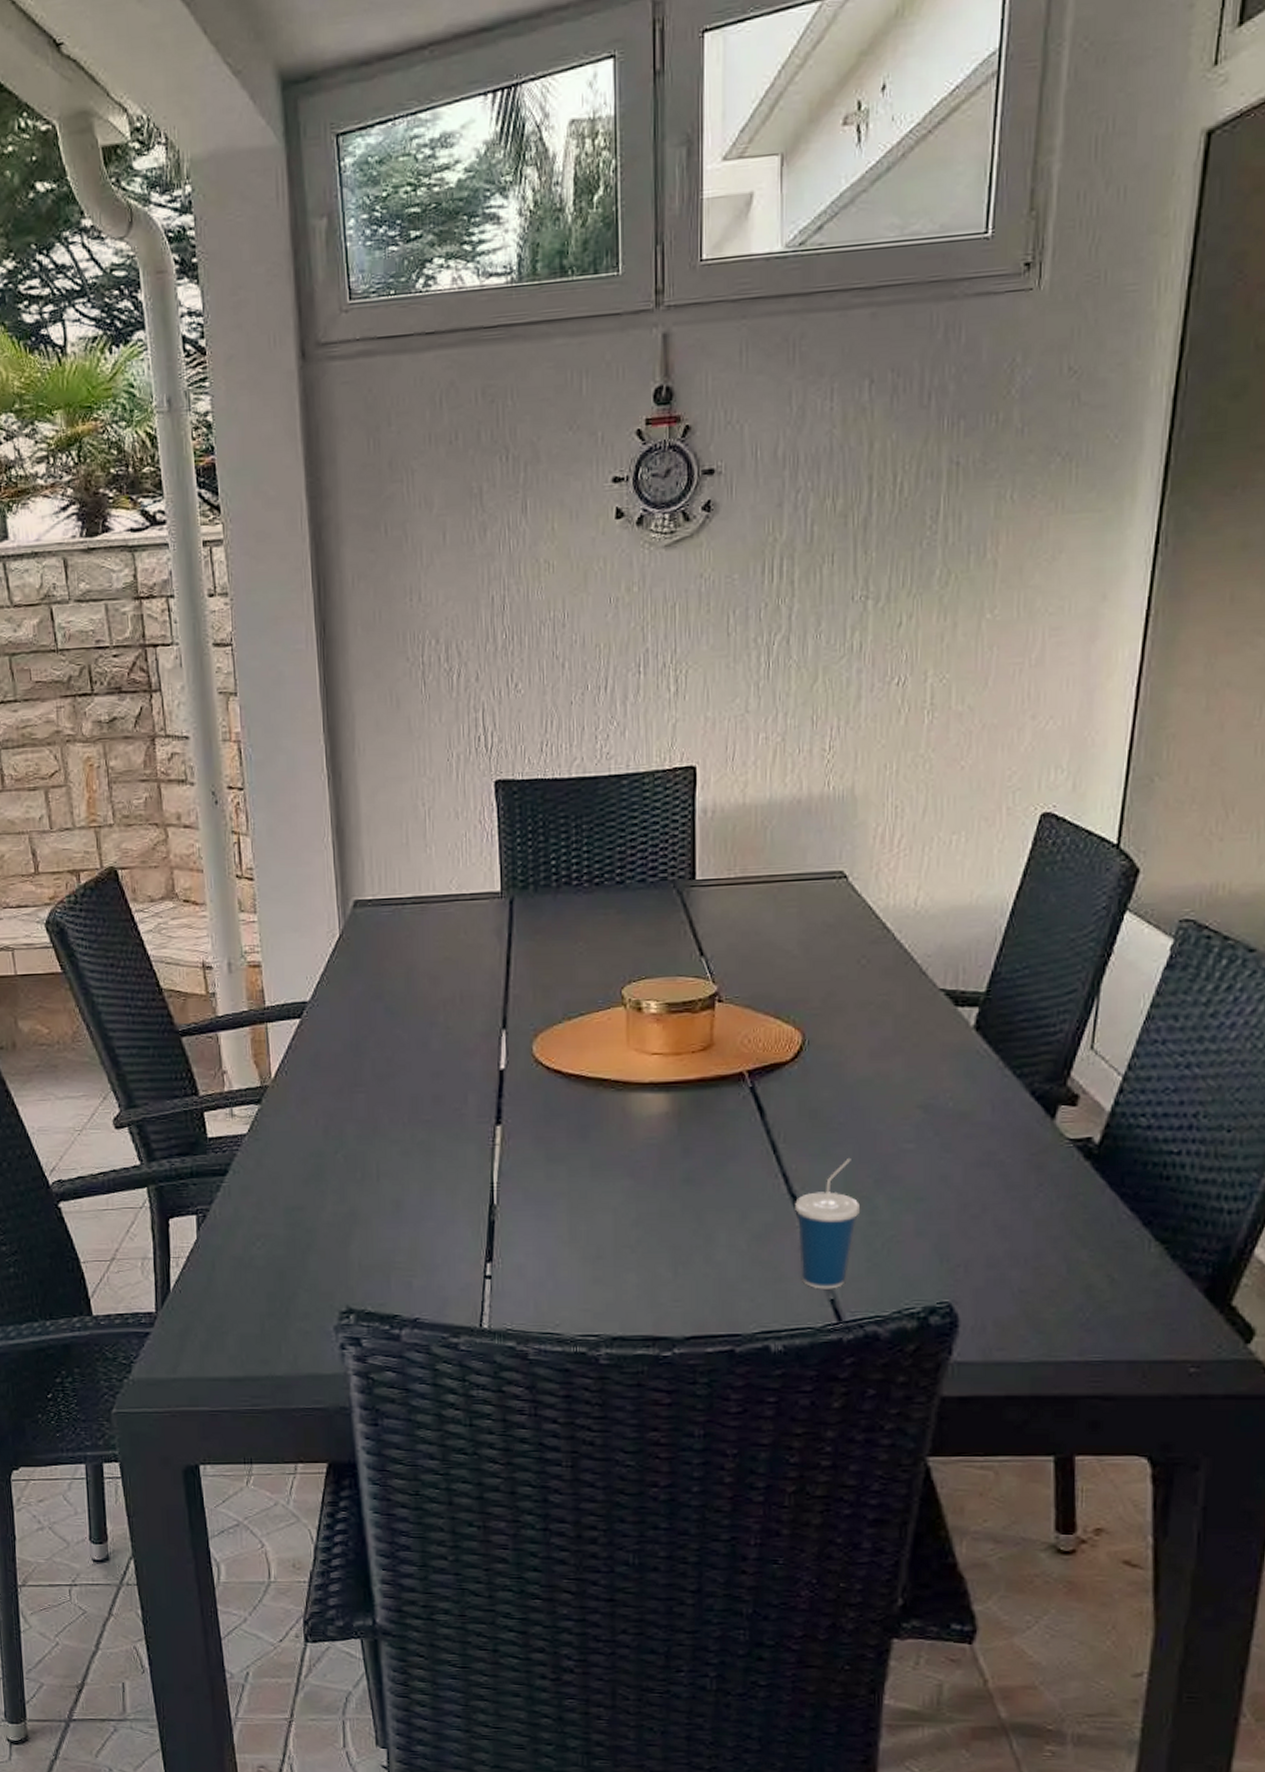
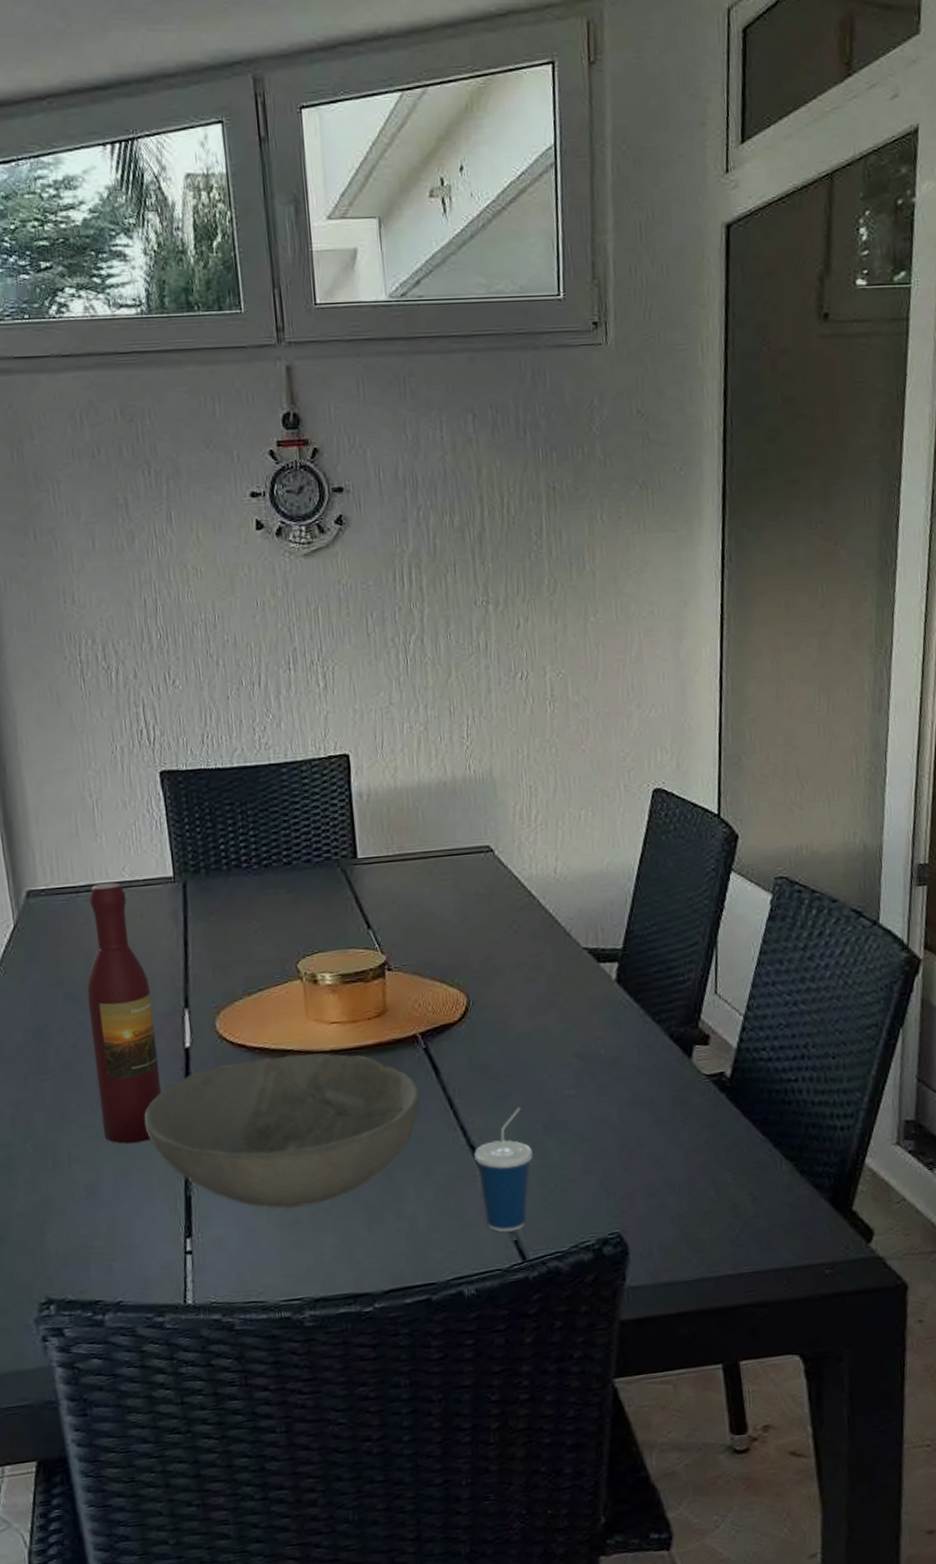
wine bottle: none [405,895,472,1162] -> present [87,882,161,1144]
bowl: none [453,1084,741,1242] -> present [144,1053,420,1209]

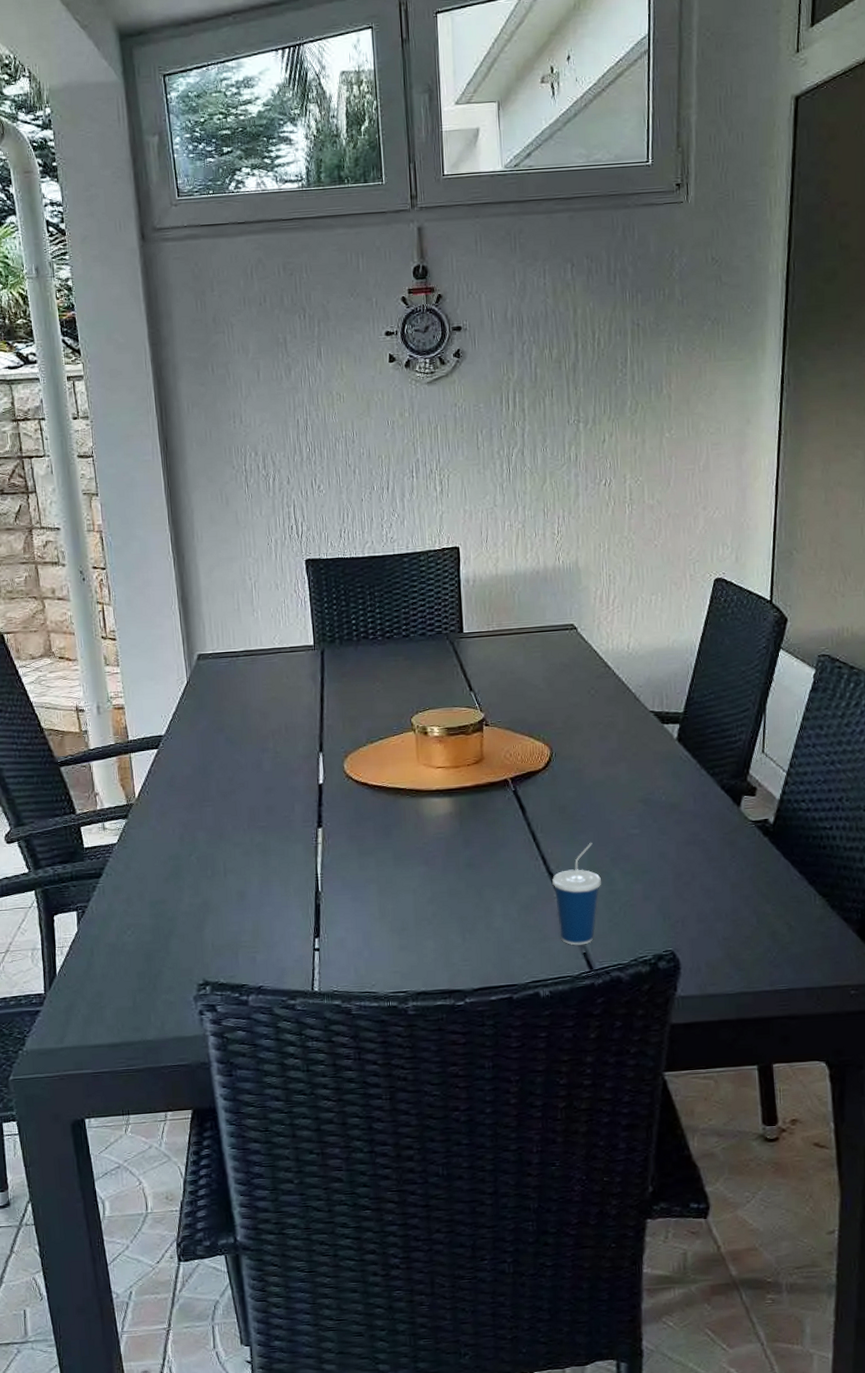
wine bottle: present [87,882,161,1144] -> none [242,649,299,860]
bowl: present [144,1053,420,1209] -> none [284,792,509,918]

